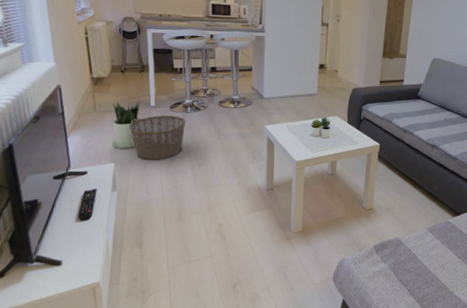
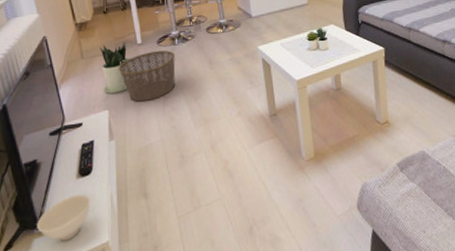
bowl: none [31,237,87,277] -> present [37,194,91,241]

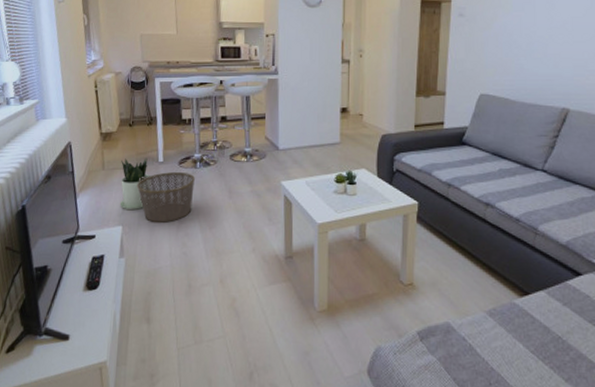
bowl: present [37,194,91,241] -> none [40,308,95,353]

